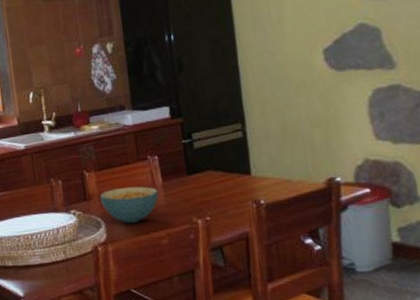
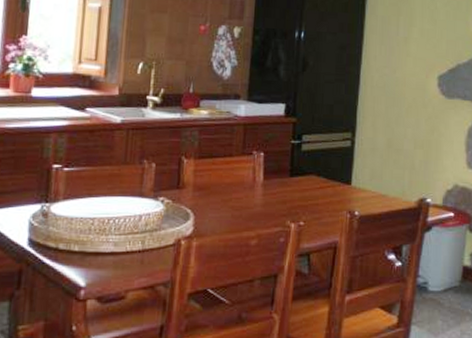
cereal bowl: present [99,186,159,223] -> none [194,180,258,219]

